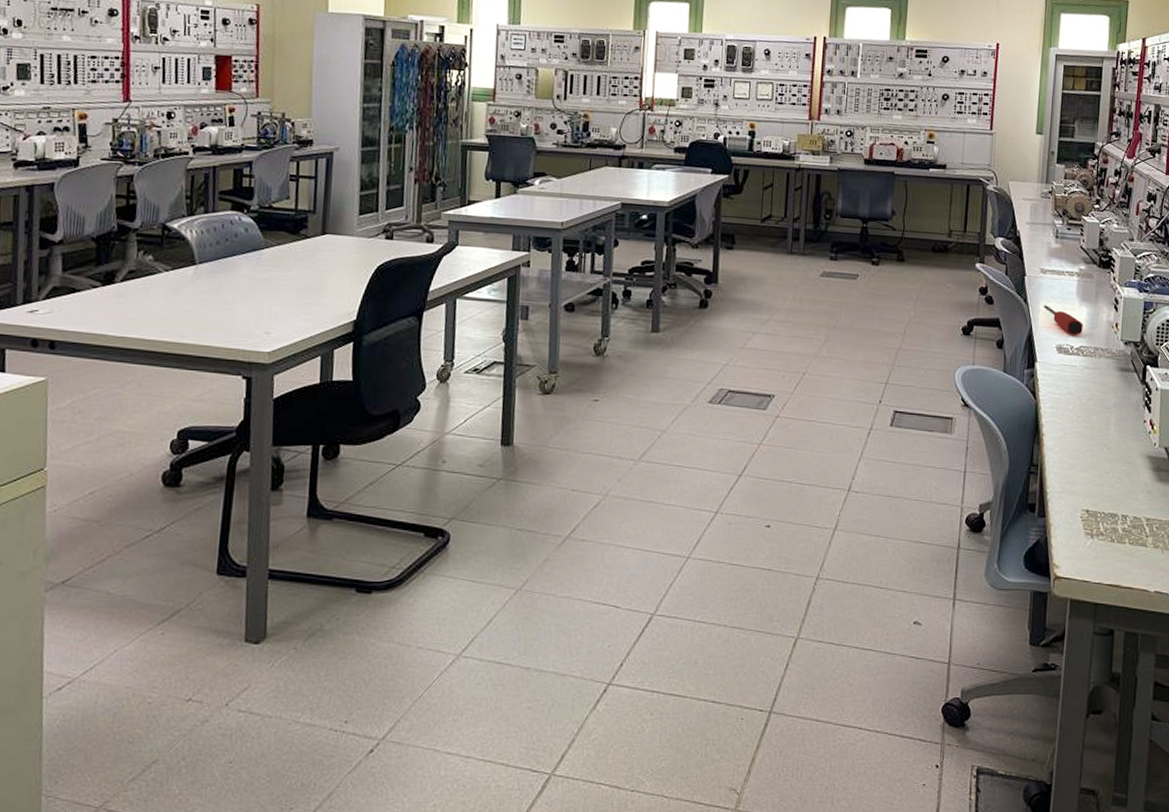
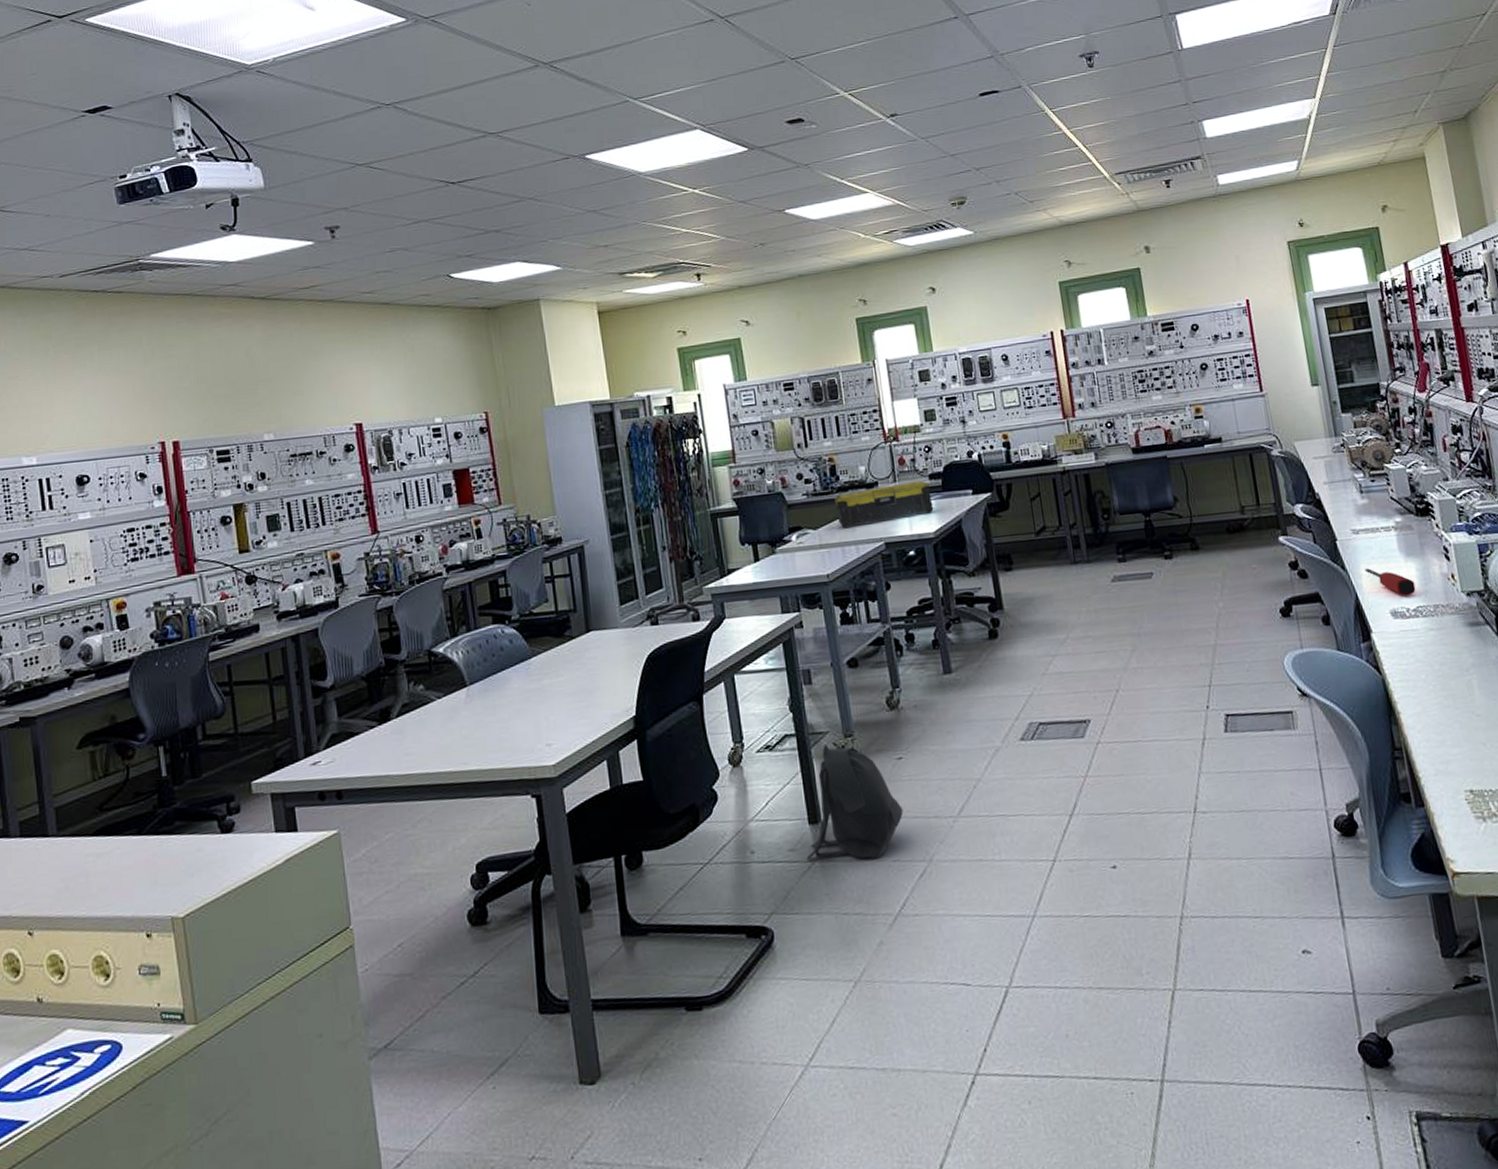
backpack: none [493,377,590,486] -> present [806,745,903,860]
toolbox: none [581,150,675,184] -> present [833,480,934,529]

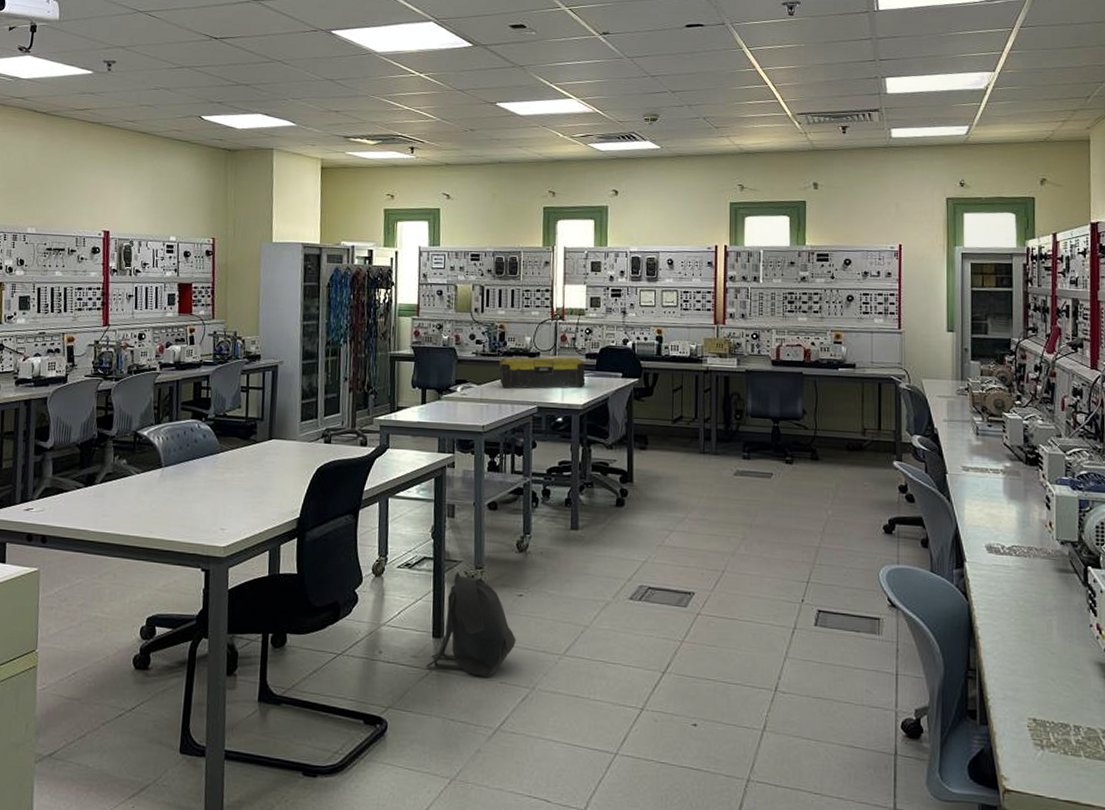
screwdriver: present [1364,568,1416,596] -> none [968,503,1014,535]

